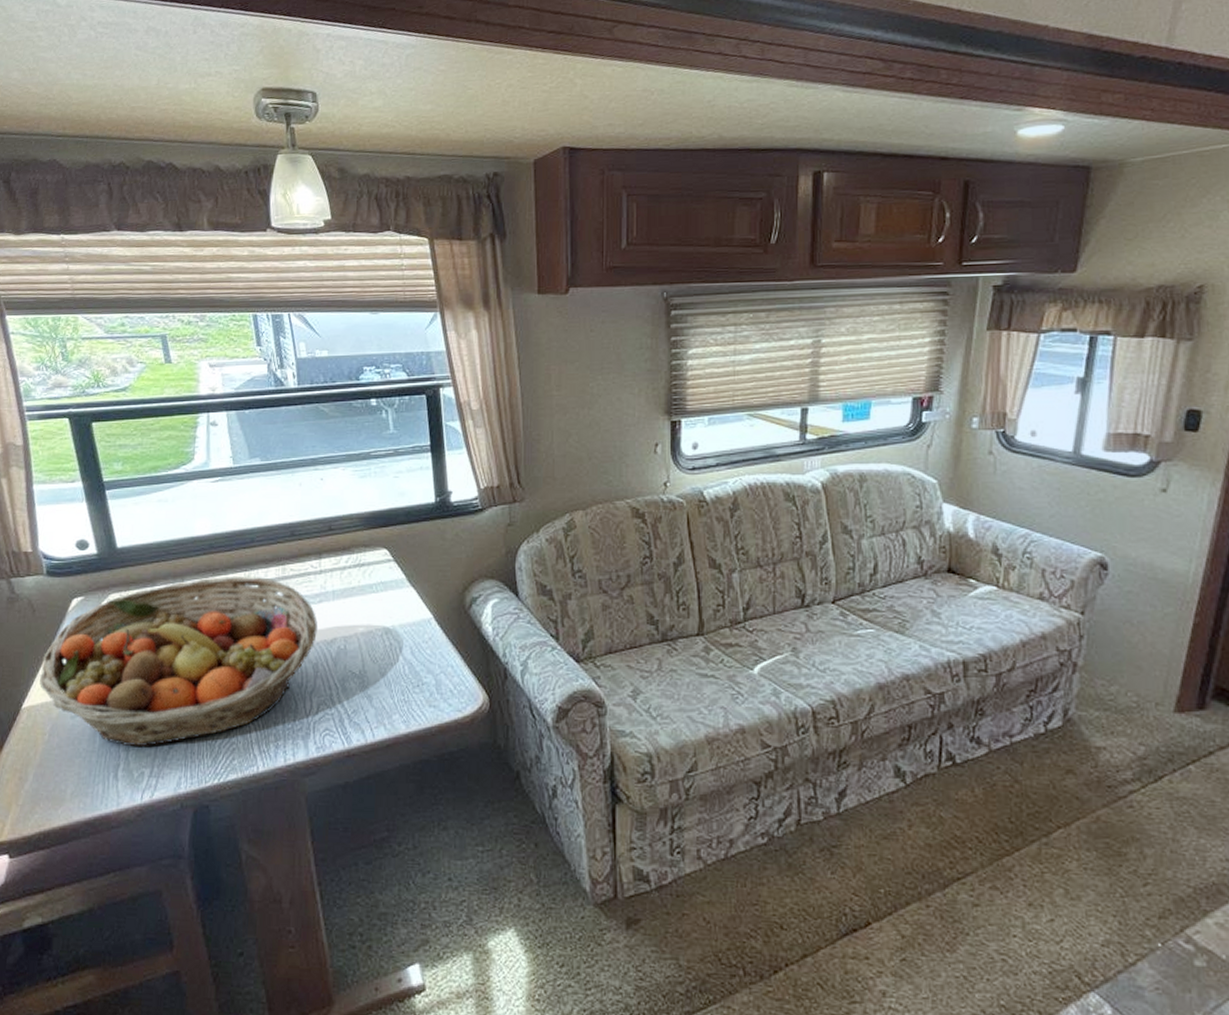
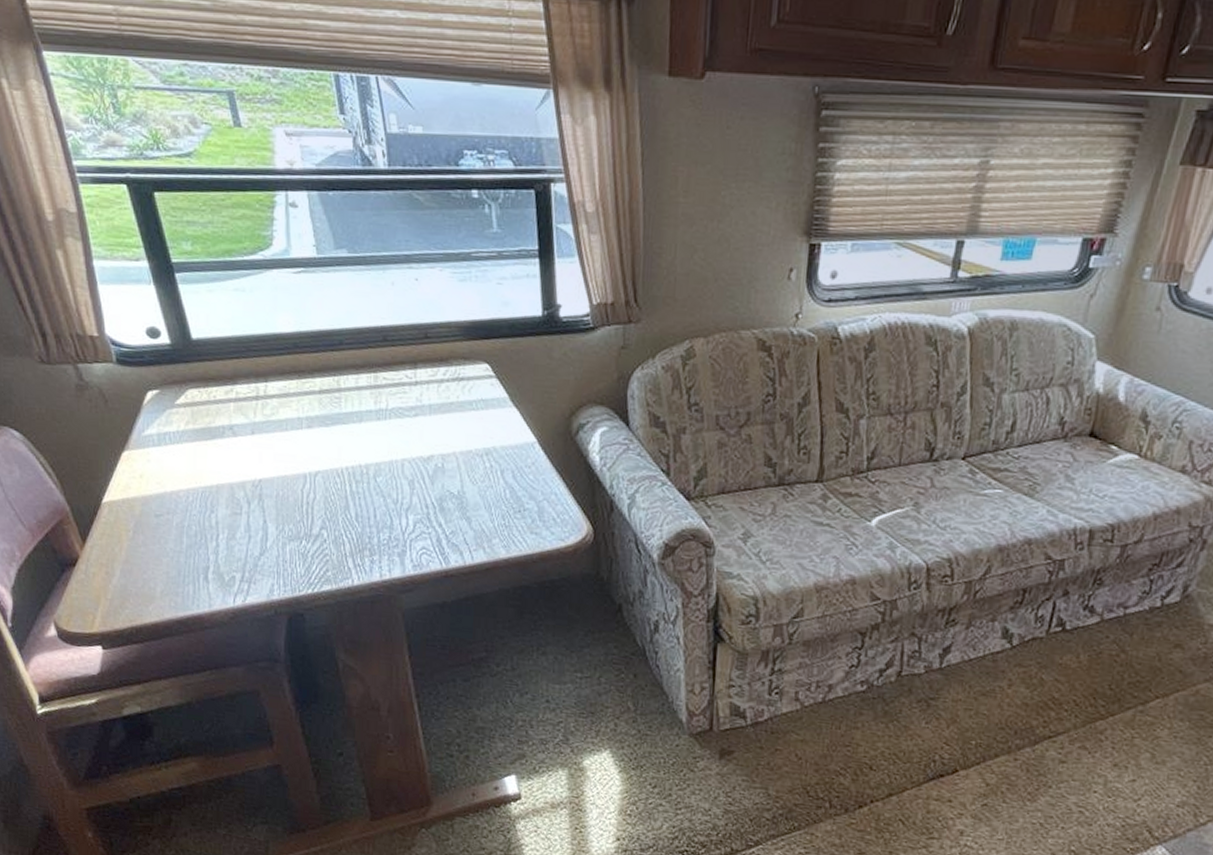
fruit basket: present [39,577,317,746] -> none [119,380,413,551]

